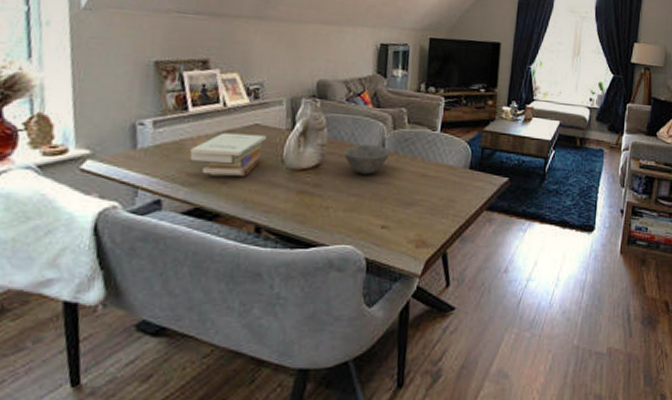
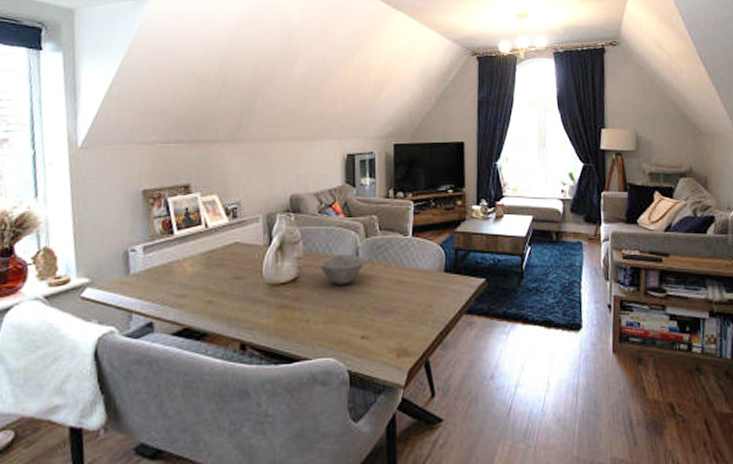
books: present [188,132,267,178] -> none [176,252,247,296]

